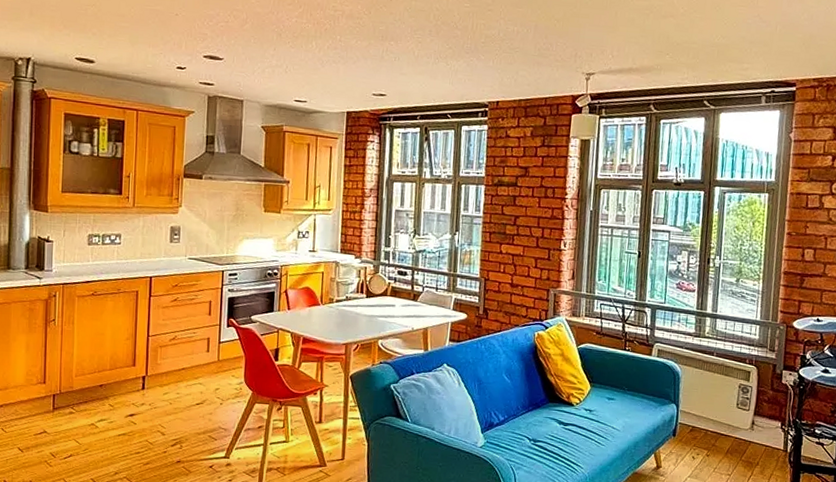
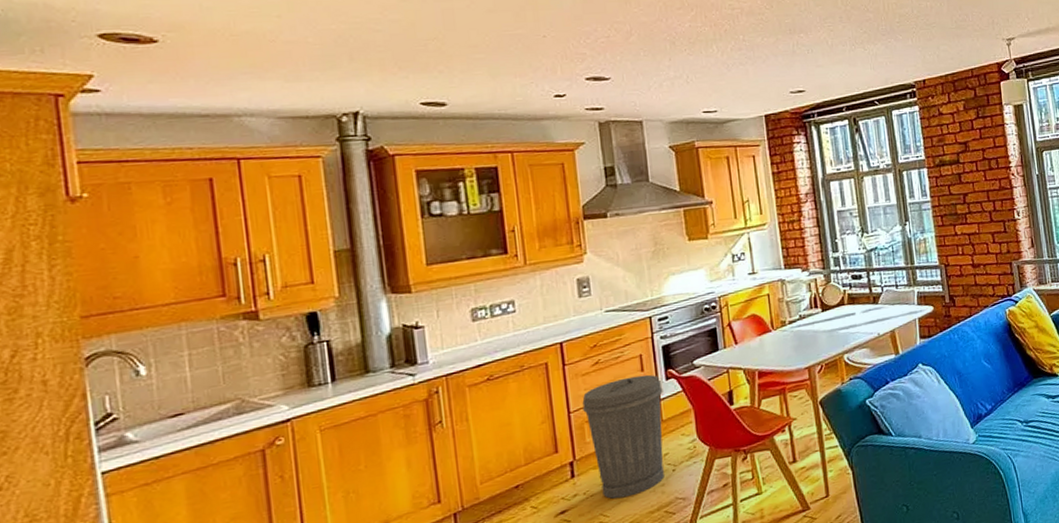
trash can: none [159,317,223,416] -> present [582,374,664,499]

